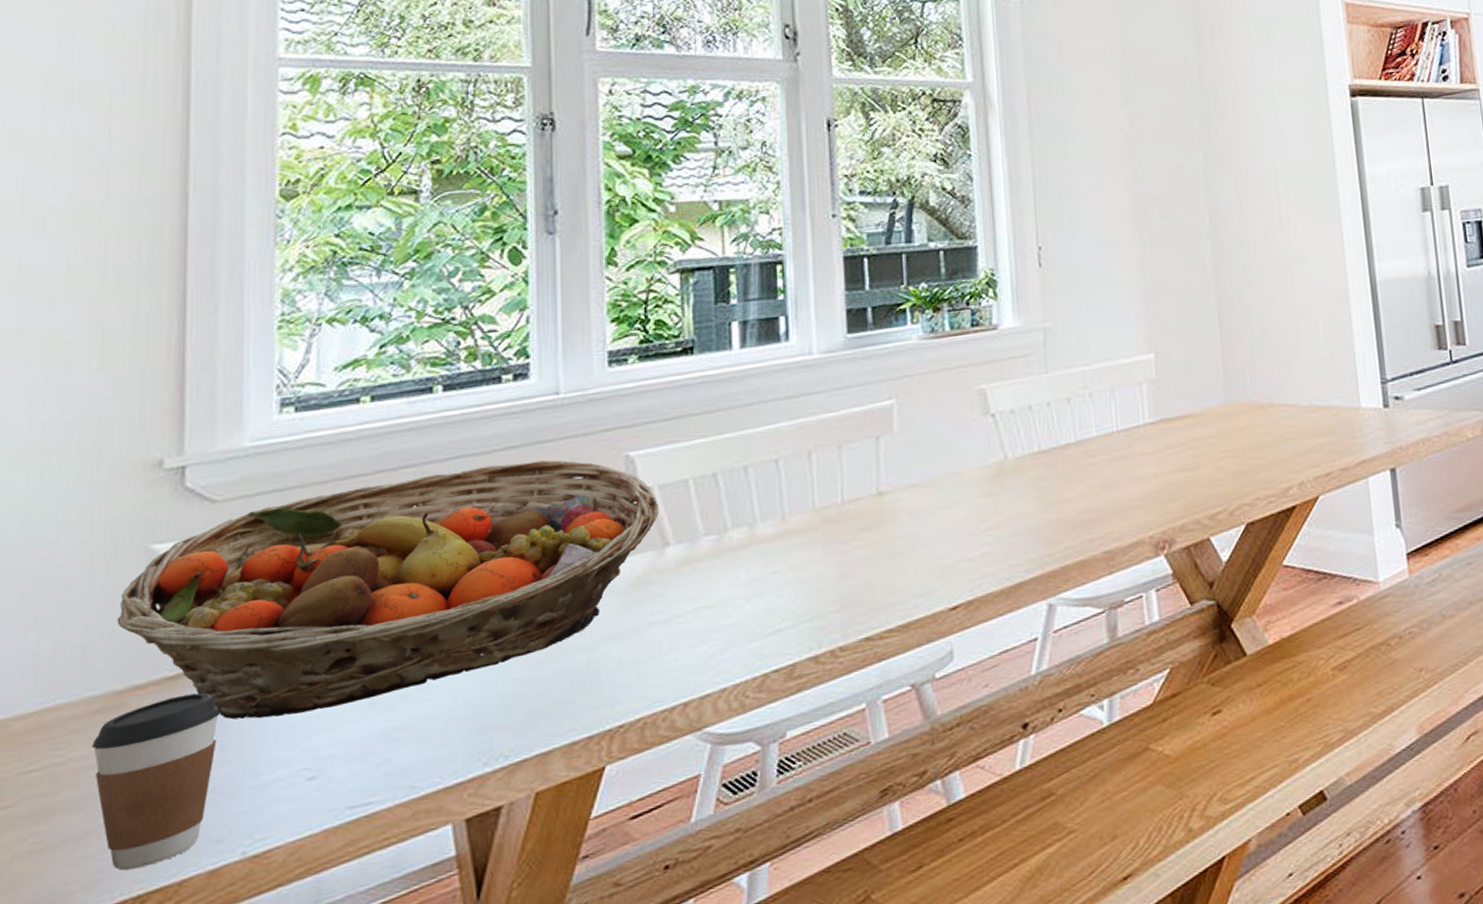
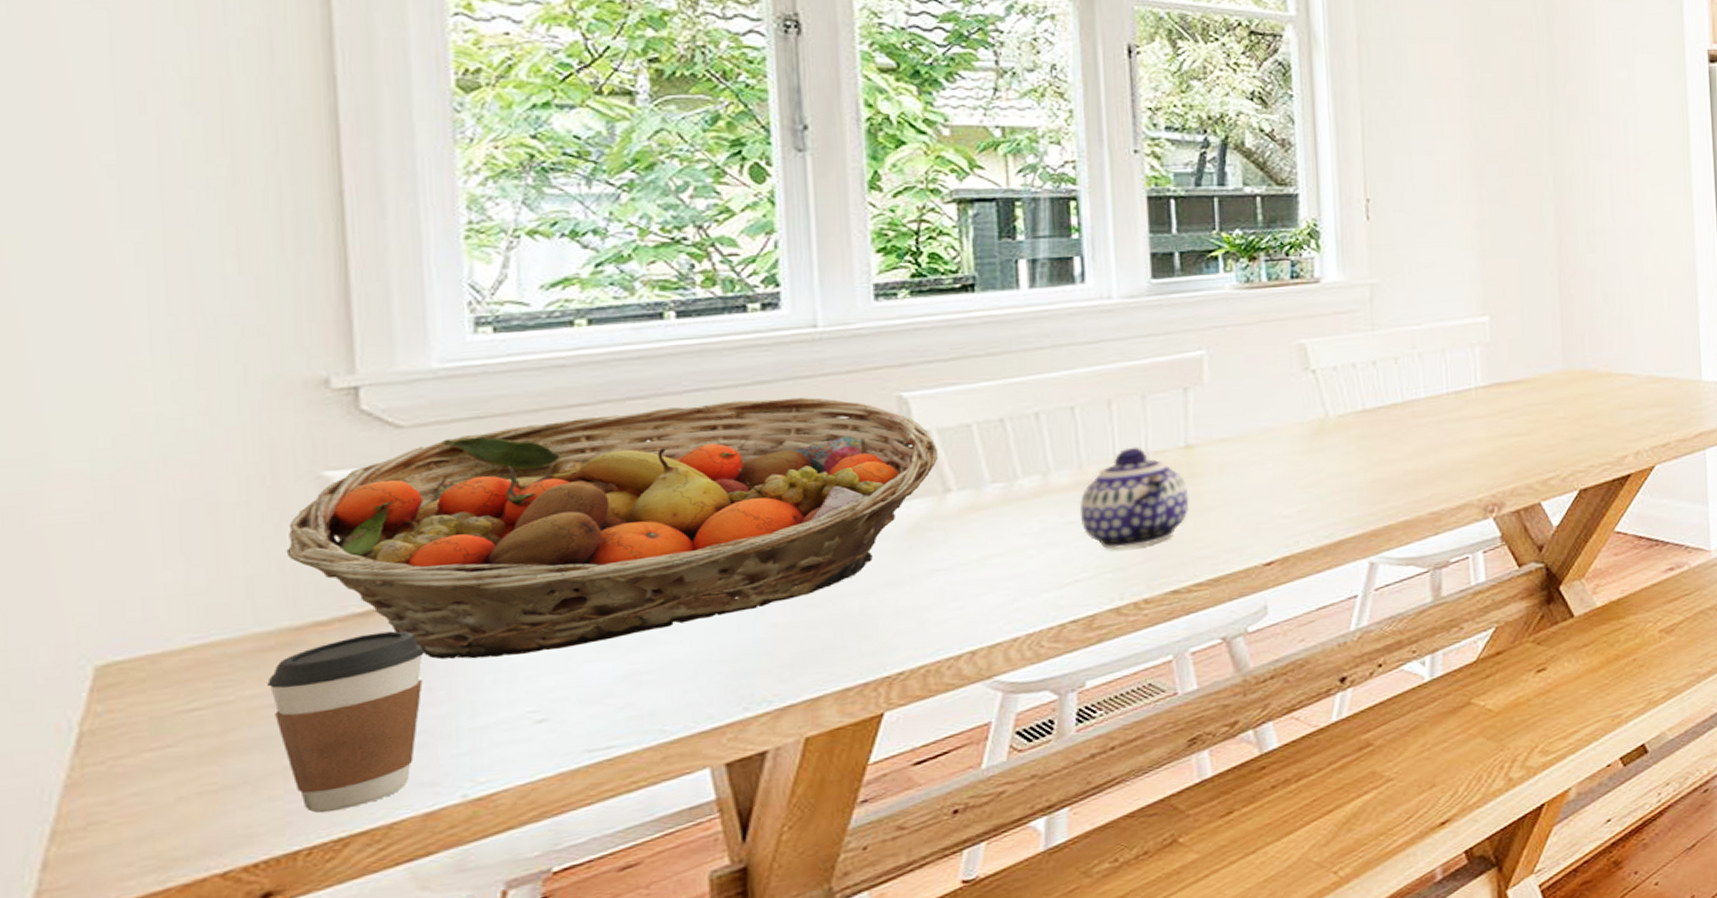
teapot: none [782,496,881,598] -> present [1079,447,1190,549]

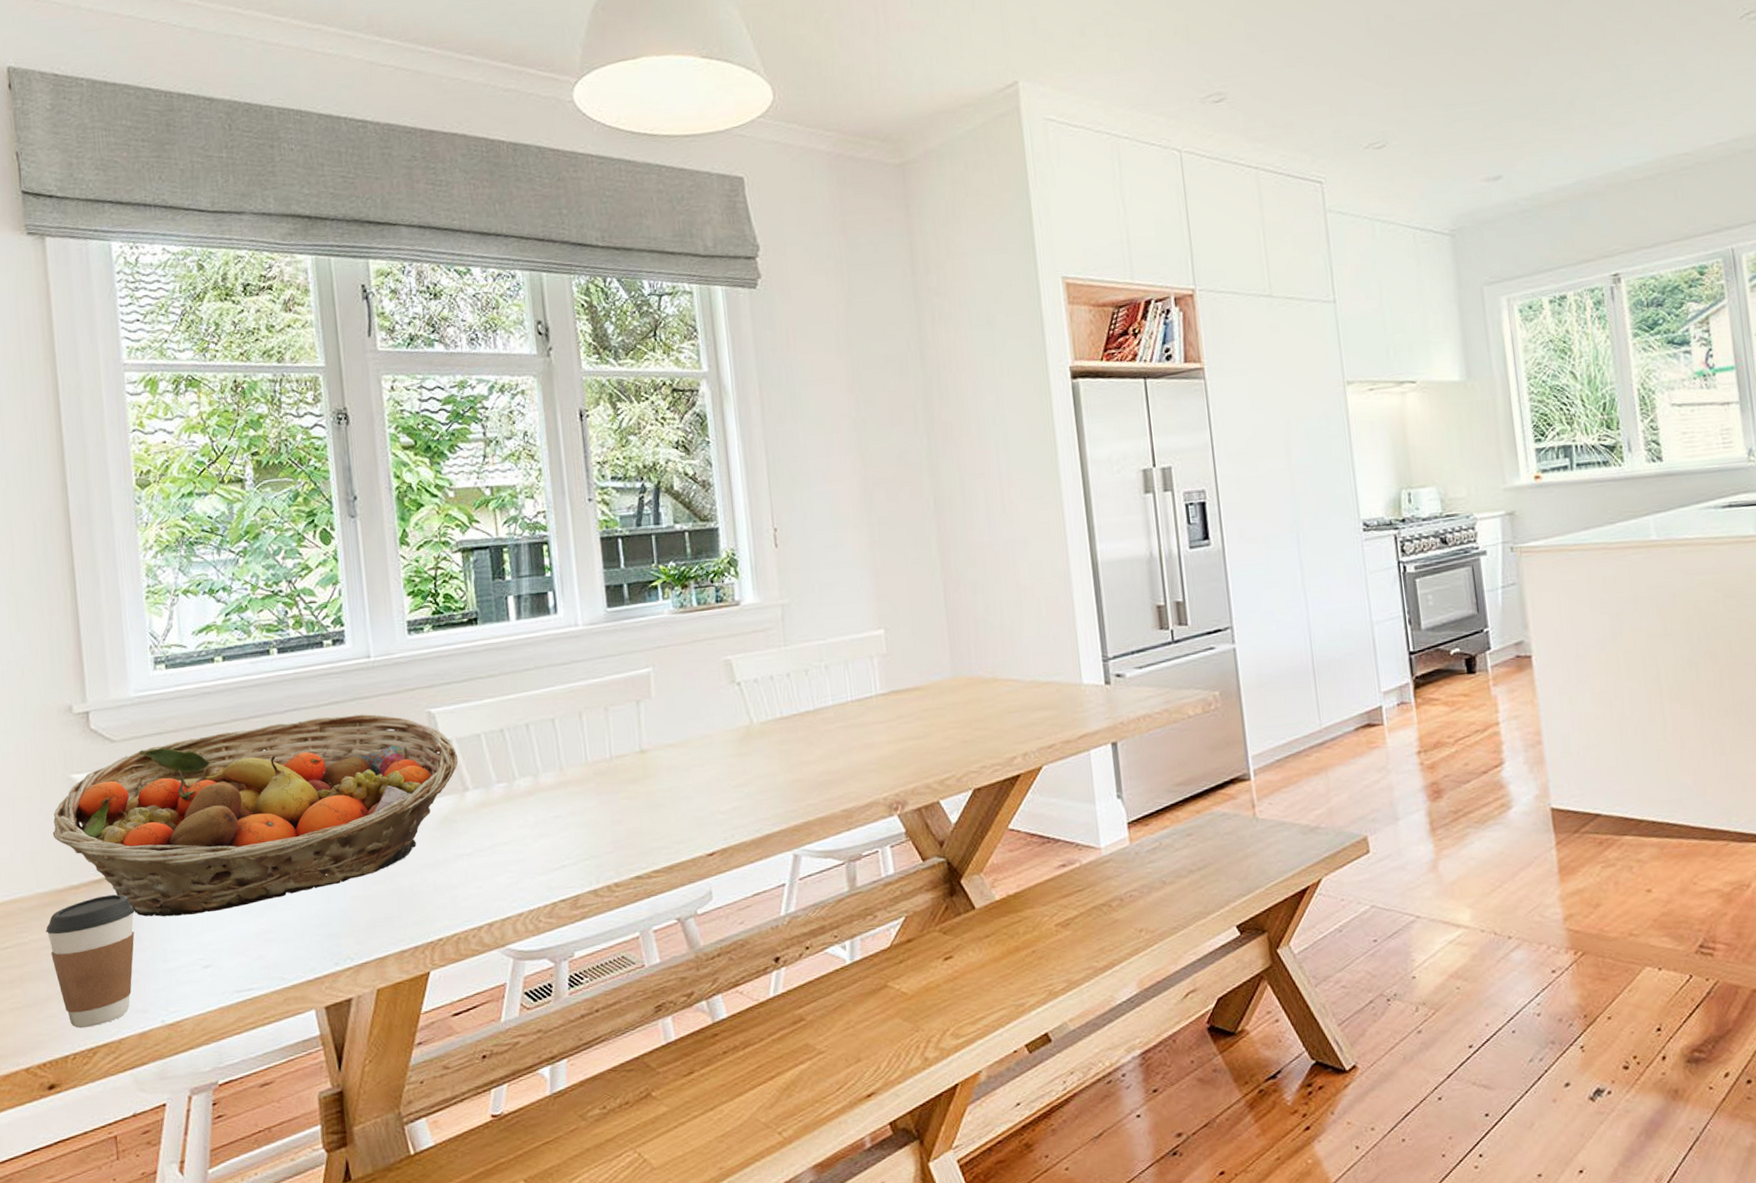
teapot: present [1079,447,1190,549] -> none [562,752,646,840]

